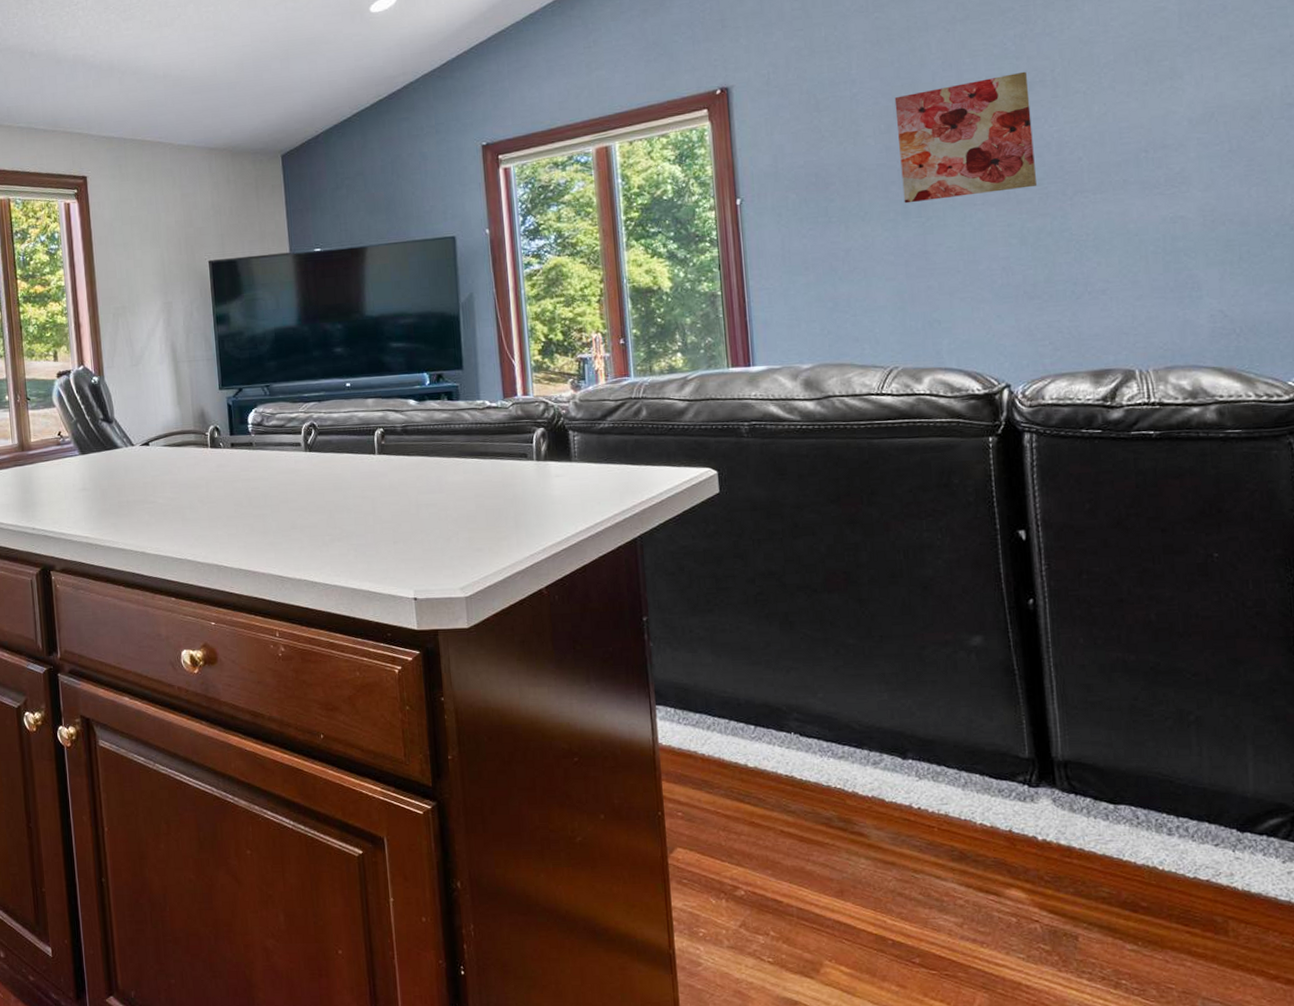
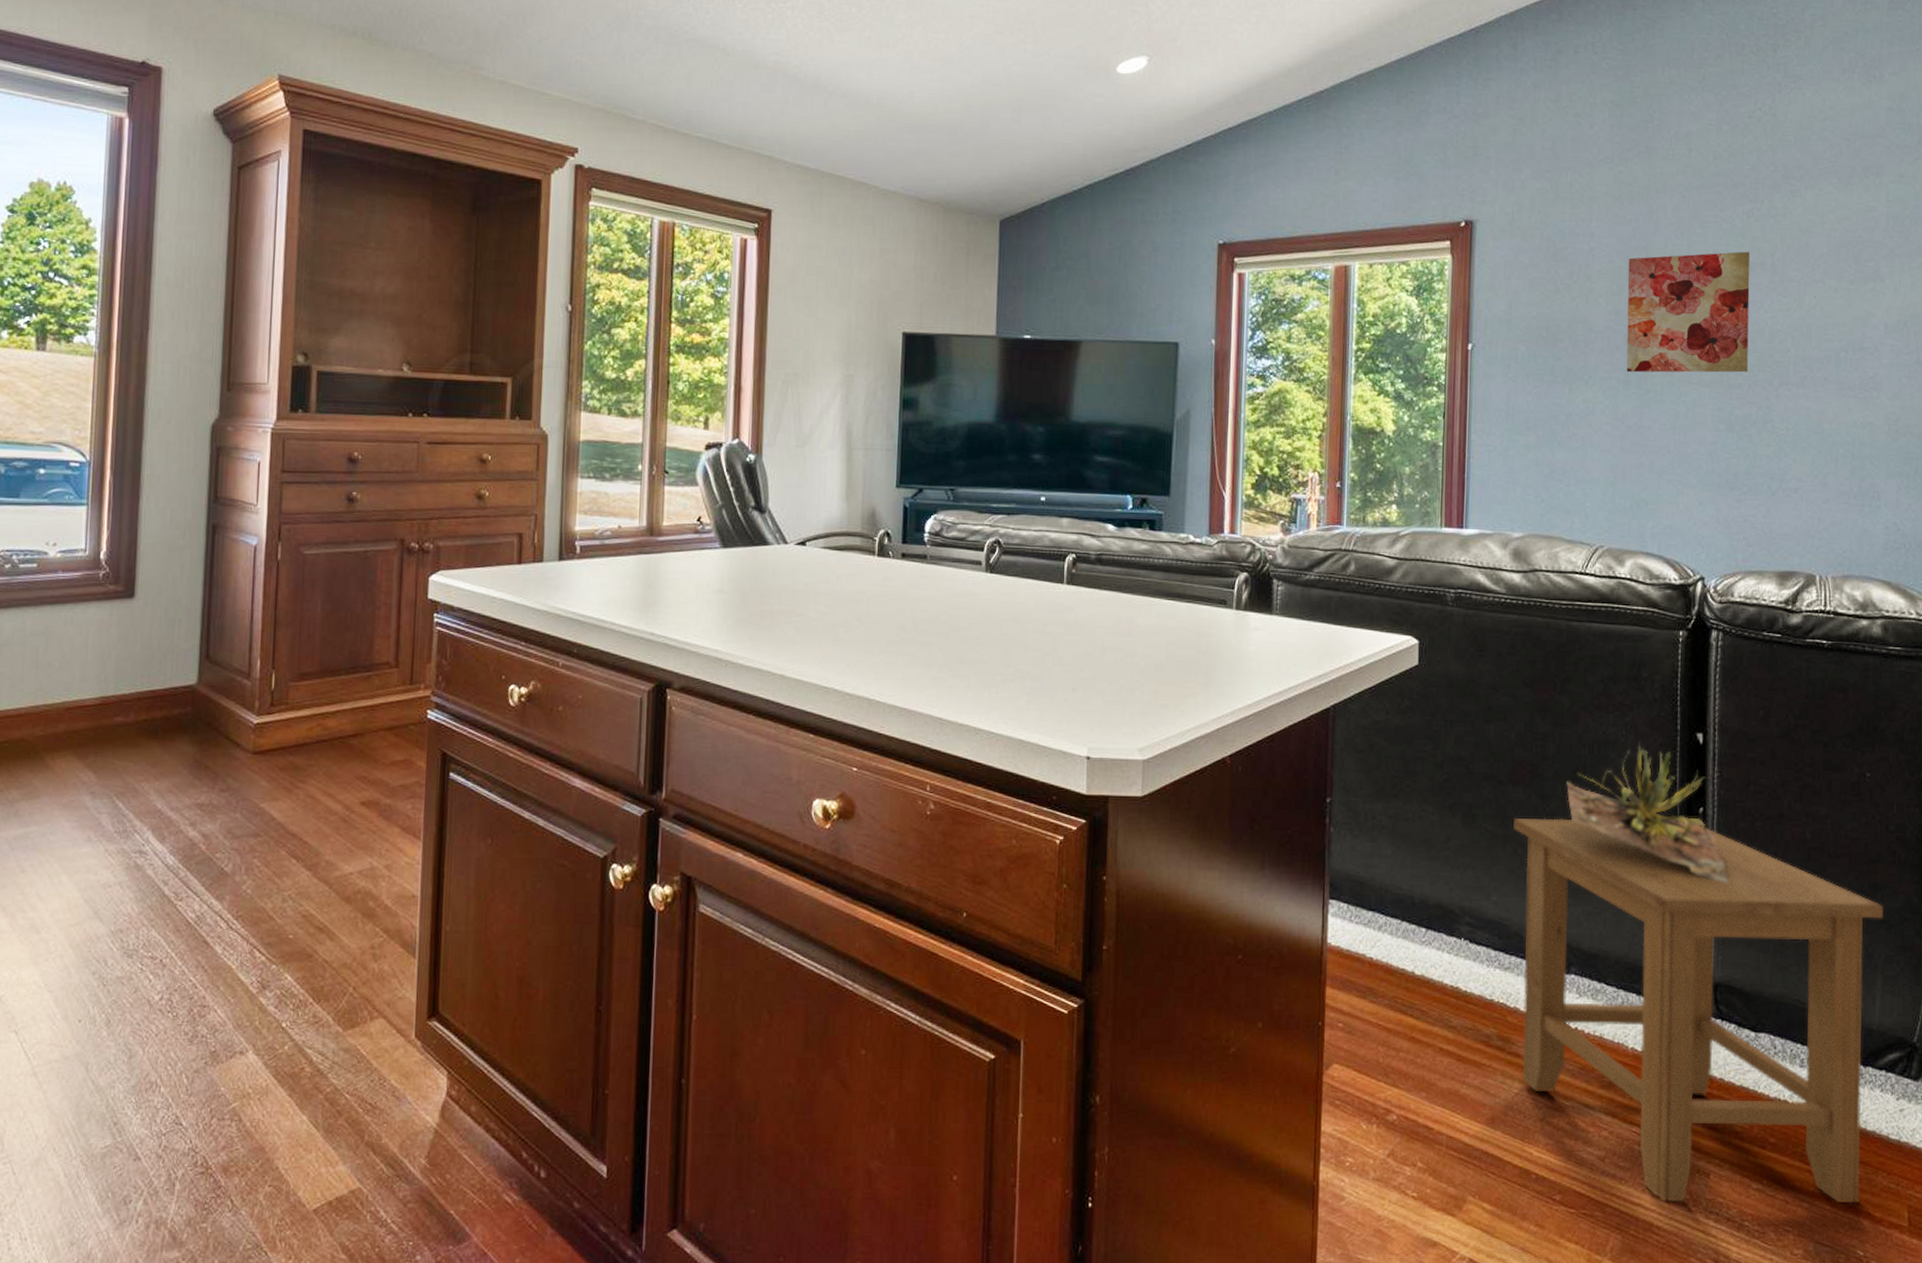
stool: none [832,614,1250,963] -> present [1513,817,1883,1204]
succulent plant: none [883,542,1070,668] -> present [1566,740,1730,883]

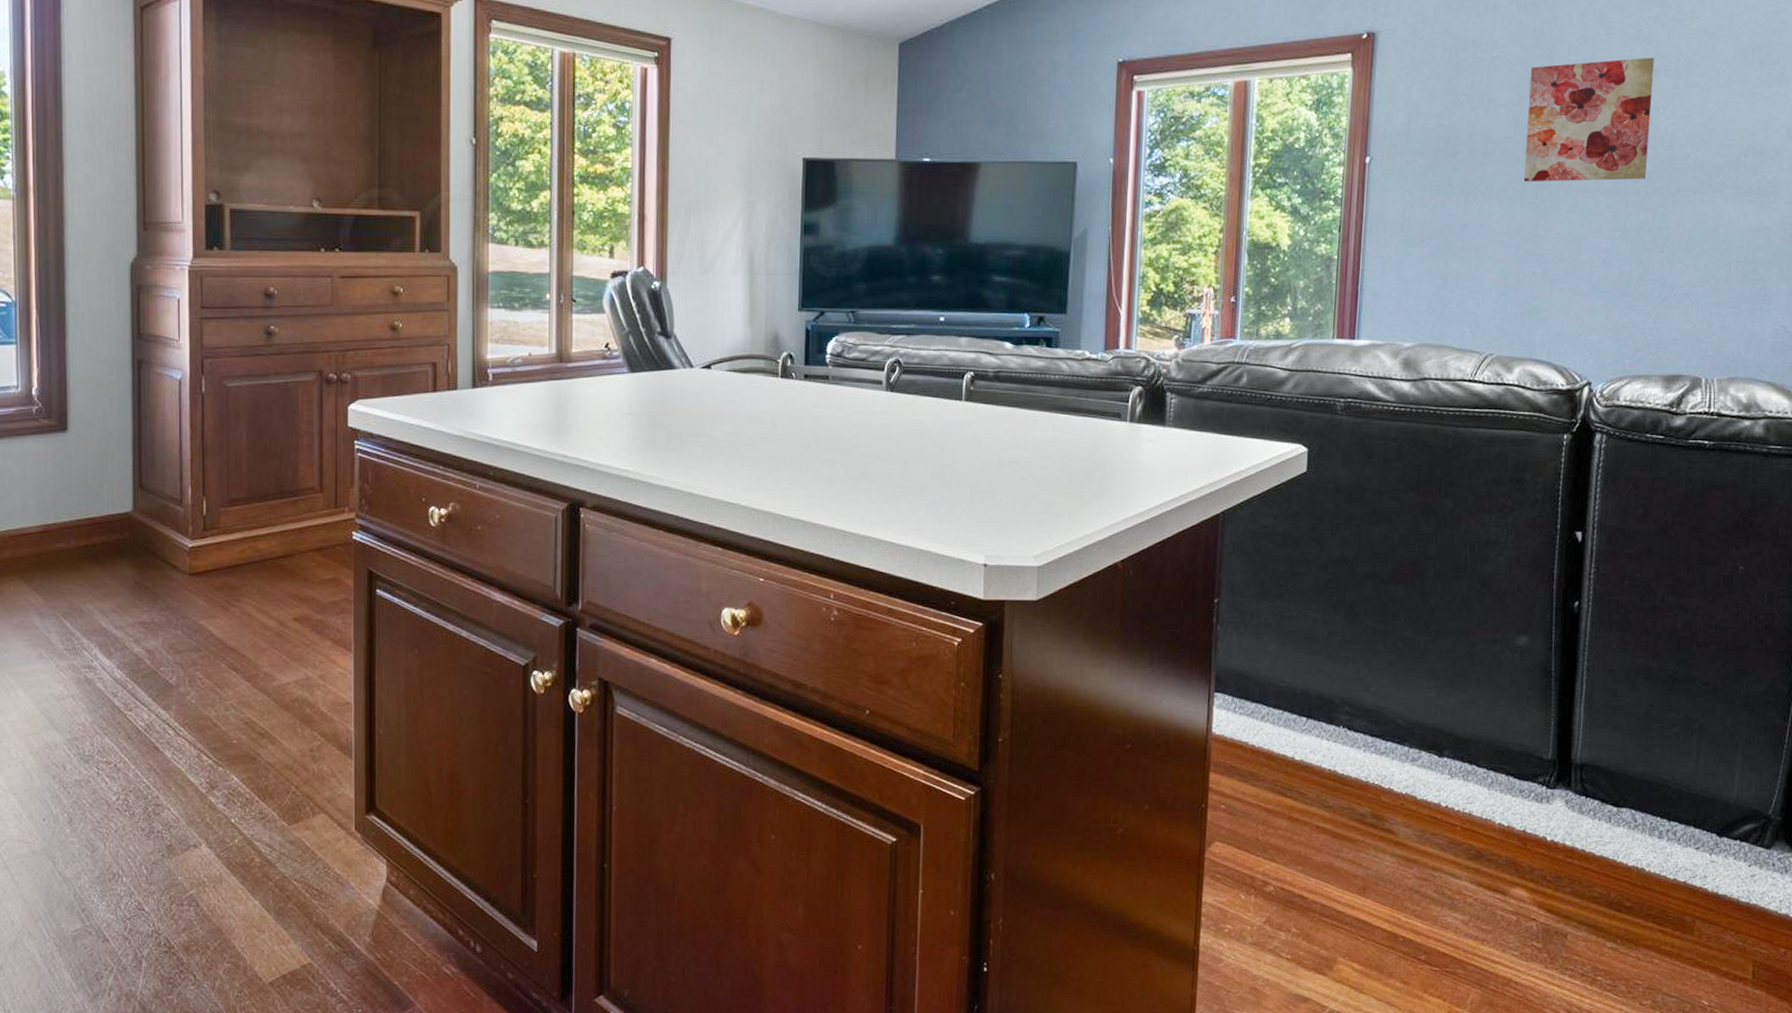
stool: present [1513,817,1883,1204] -> none [1394,613,1748,960]
succulent plant: present [1566,740,1730,883] -> none [1446,539,1601,672]

